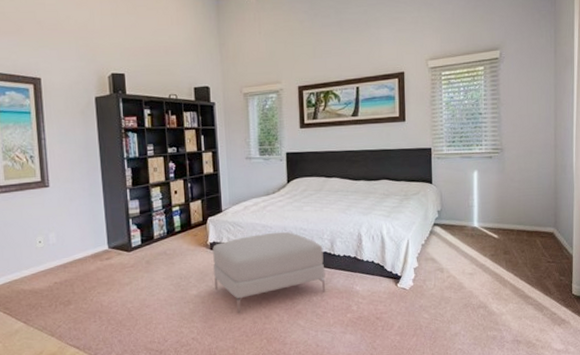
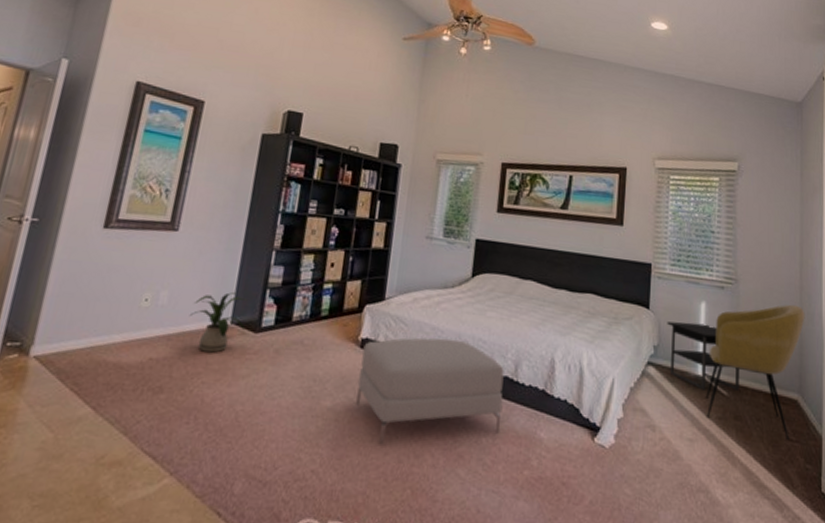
house plant: none [75,225,119,272] -> present [189,291,248,353]
nightstand: none [447,187,507,237] -> present [667,321,740,391]
armchair: none [480,161,559,262] -> present [705,304,805,440]

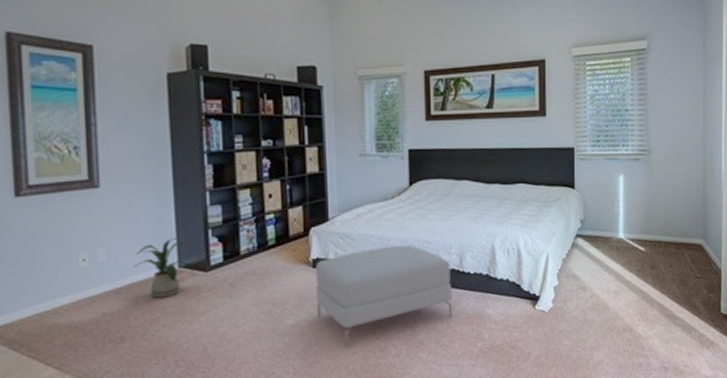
nightstand: present [667,321,740,391] -> none [591,194,654,250]
armchair: present [705,304,805,440] -> none [626,164,708,278]

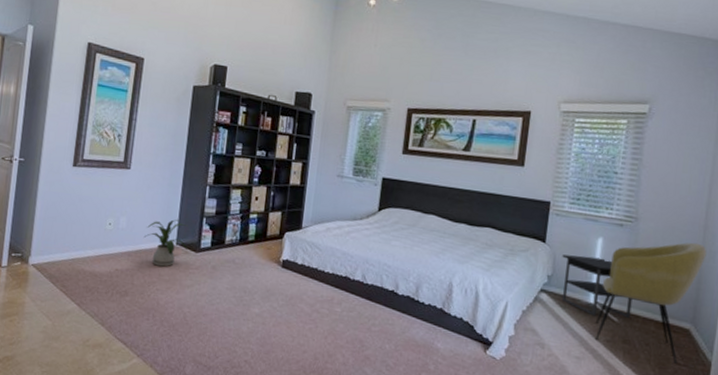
ottoman: present [315,244,453,347] -> none [279,261,407,345]
nightstand: none [591,194,654,250] -> present [562,254,632,318]
armchair: none [626,164,708,278] -> present [594,242,707,364]

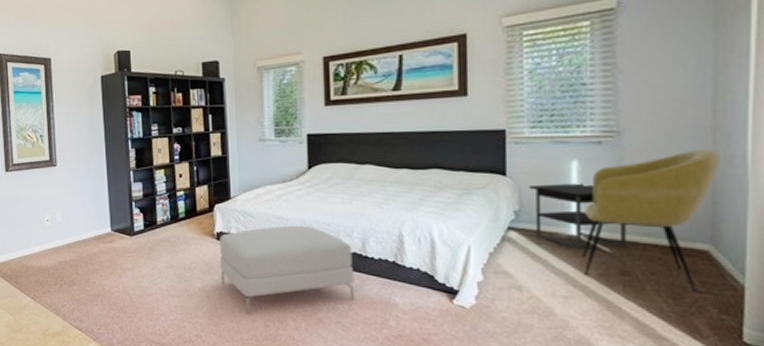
house plant: present [143,219,189,267] -> none [79,206,122,254]
ottoman: none [279,261,407,345] -> present [219,225,355,314]

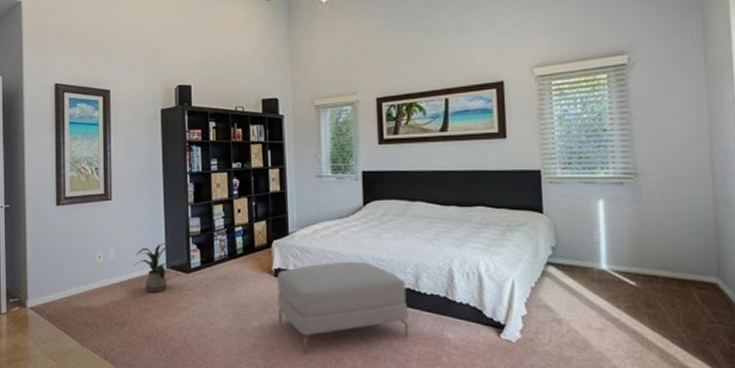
house plant: none [79,206,122,254] -> present [133,242,178,292]
nightstand: present [529,183,626,249] -> none [563,220,649,283]
armchair: present [581,148,720,292] -> none [611,190,720,322]

